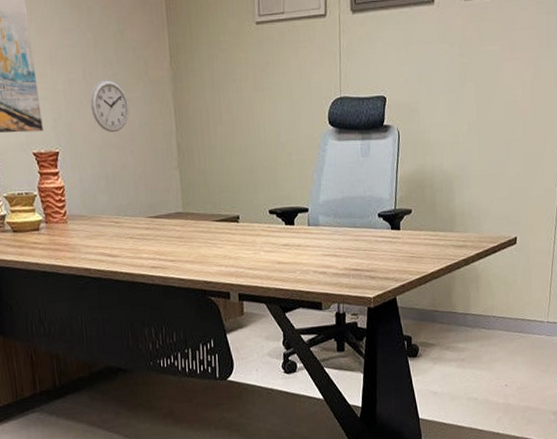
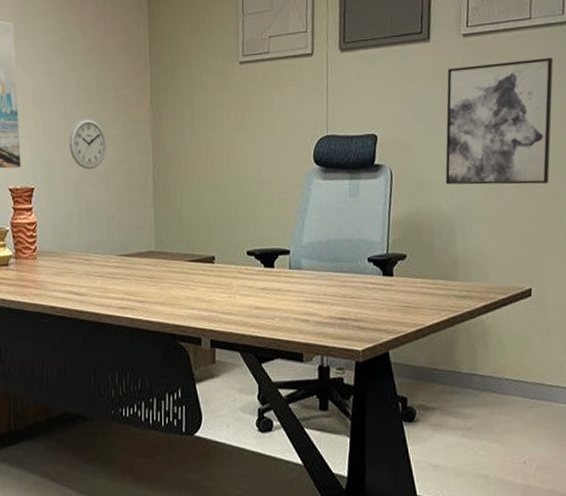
wall art: none [446,22,543,144] -> present [445,58,554,185]

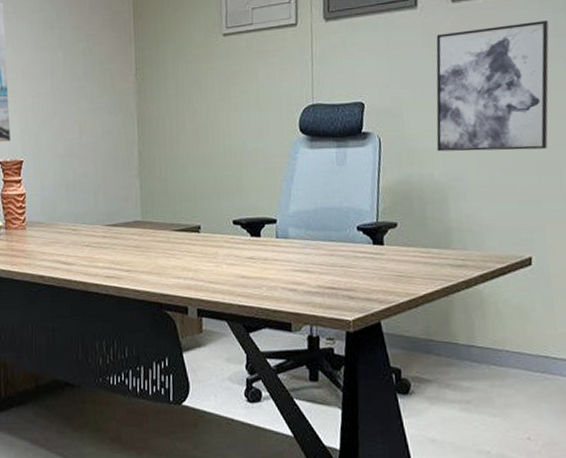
wall clock: present [69,117,107,170] -> none [56,92,94,143]

